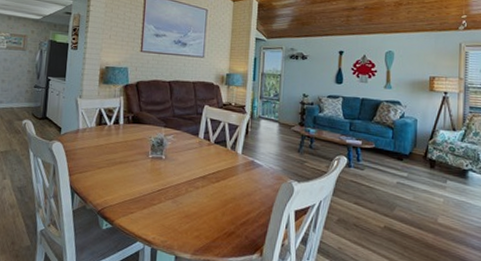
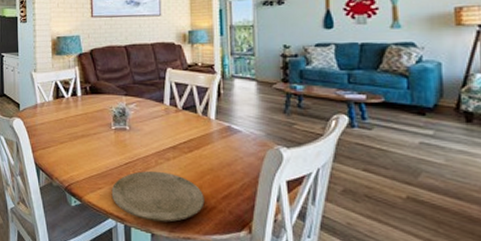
plate: none [142,198,226,246] -> present [111,170,205,222]

